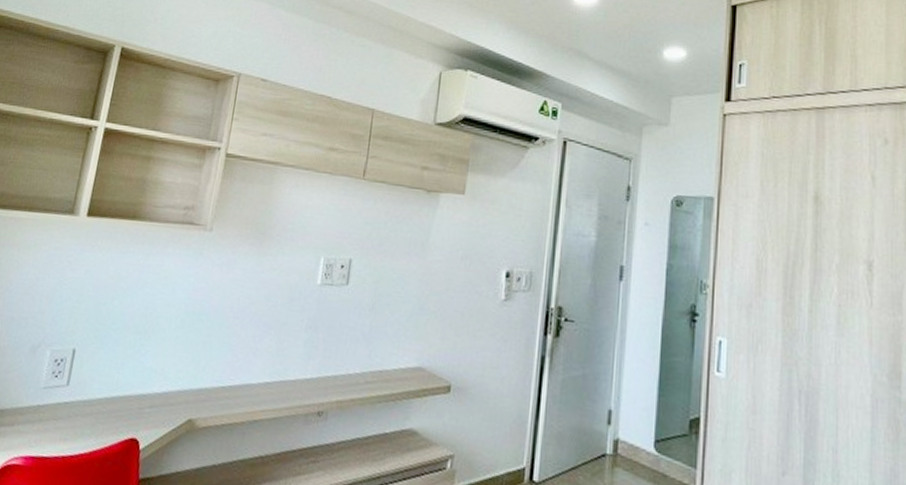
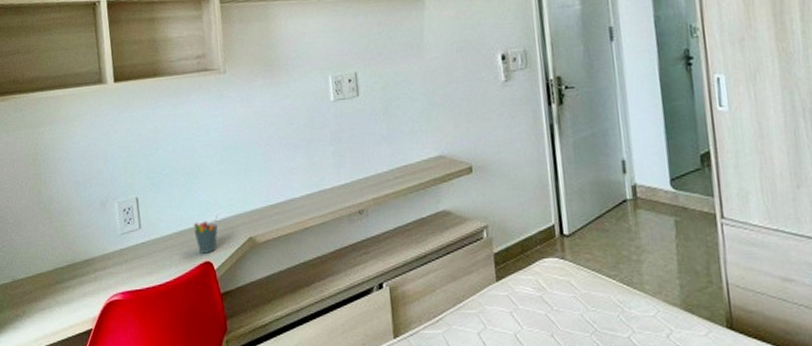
pen holder: none [127,386,160,429] -> present [193,215,218,254]

